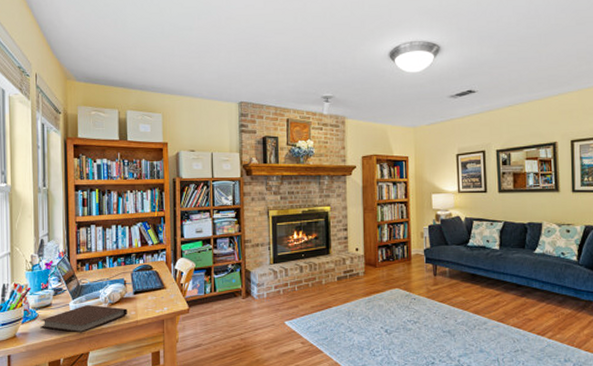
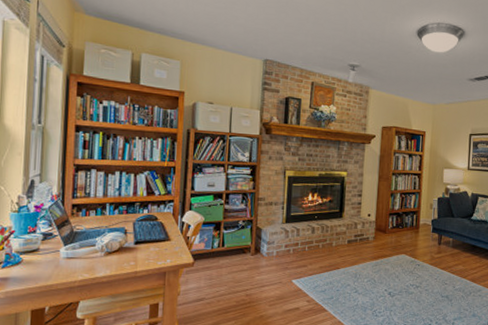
notebook: present [40,305,127,333] -> none [24,252,126,281]

